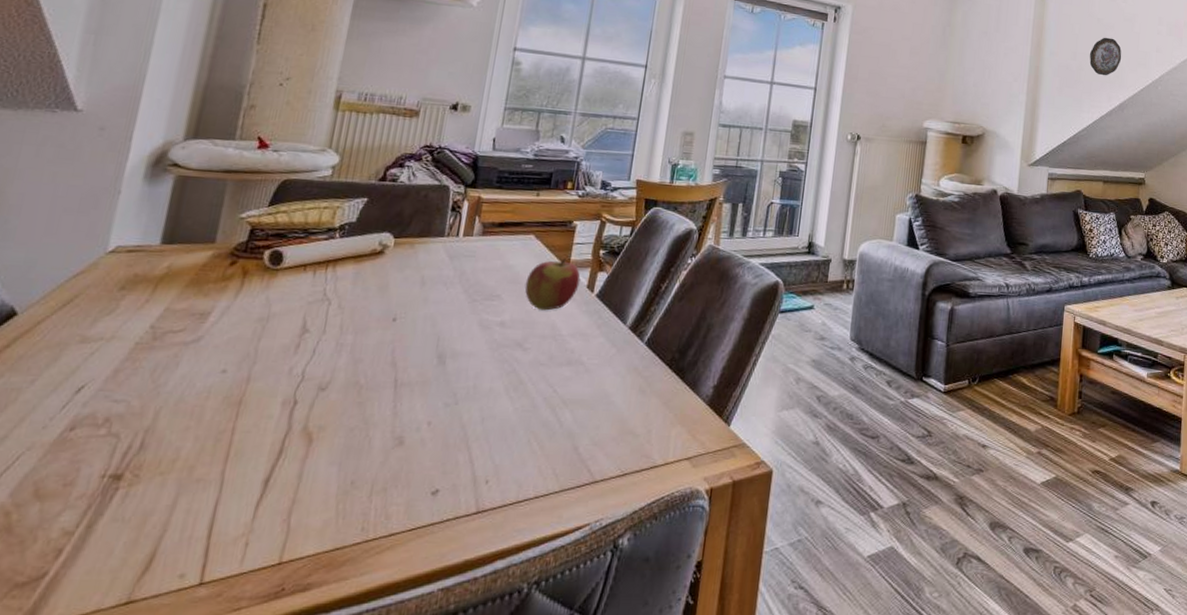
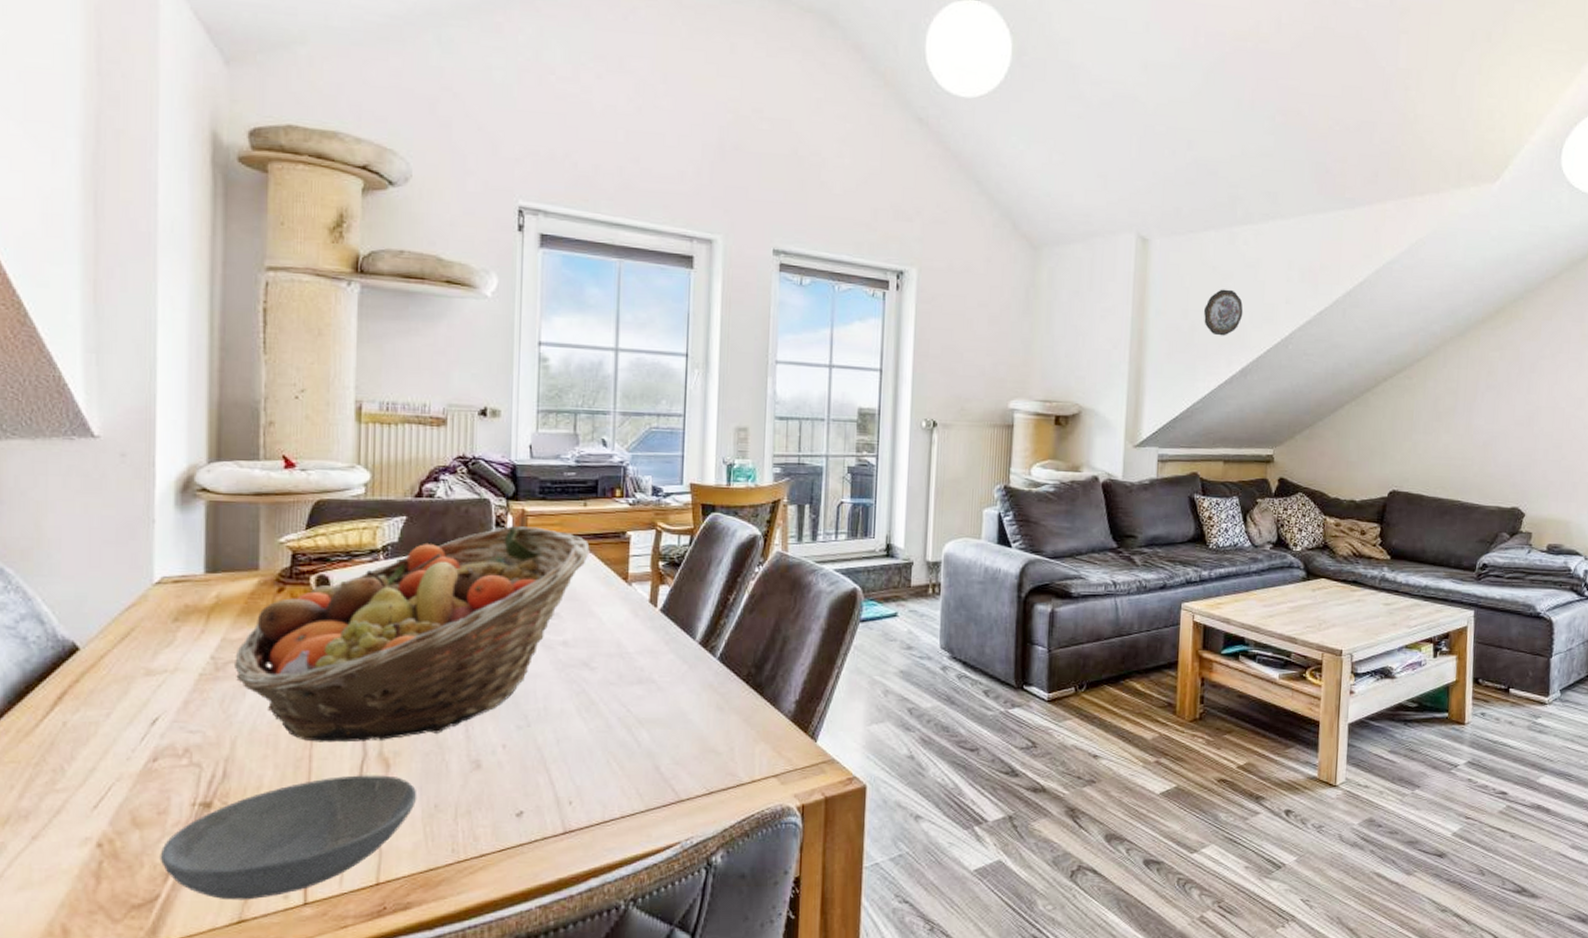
bowl: none [55,449,336,579] -> present [160,775,417,900]
fruit basket: none [172,211,538,416] -> present [233,526,590,743]
apple: present [524,258,581,311] -> none [583,572,642,628]

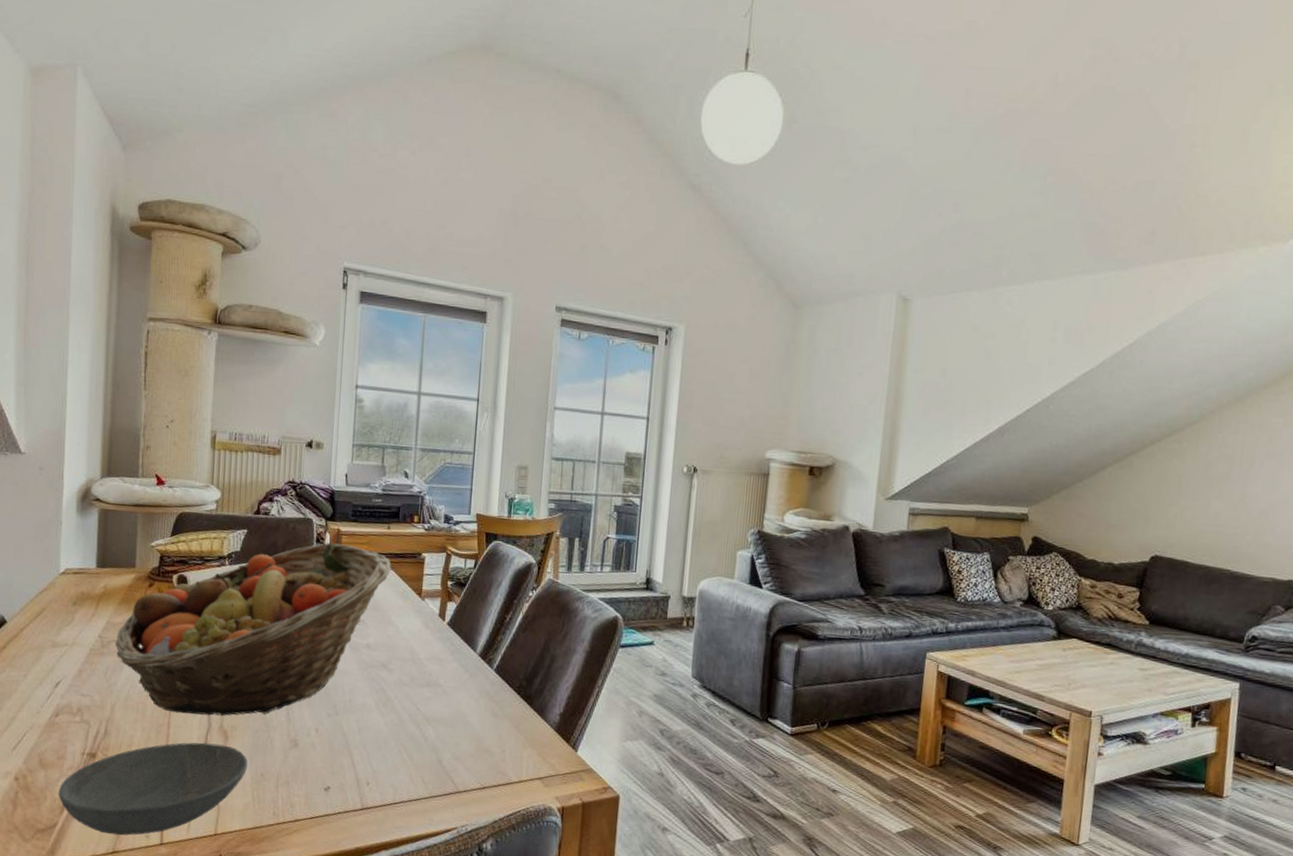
decorative plate: present [1204,289,1244,336] -> none [962,348,1004,395]

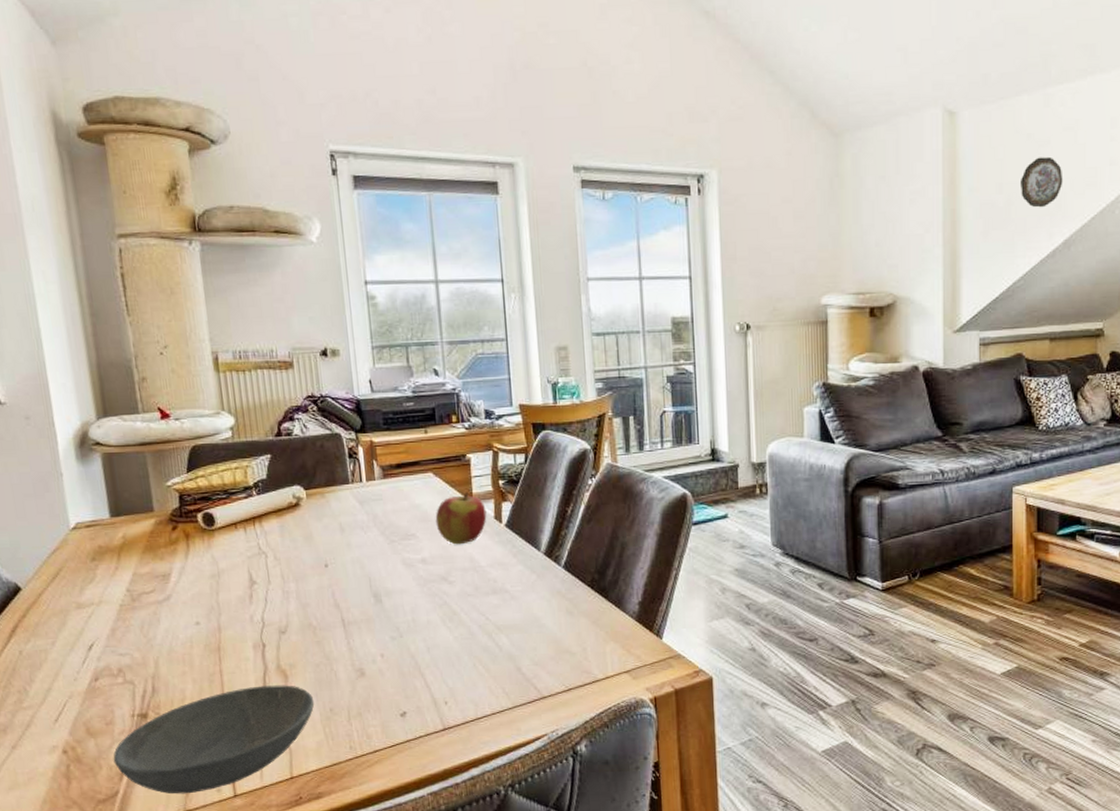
fruit basket: present [115,543,391,716] -> none [146,456,436,659]
apple: none [384,588,433,636] -> present [435,492,487,545]
decorative plate: none [962,348,1004,395] -> present [1021,156,1063,208]

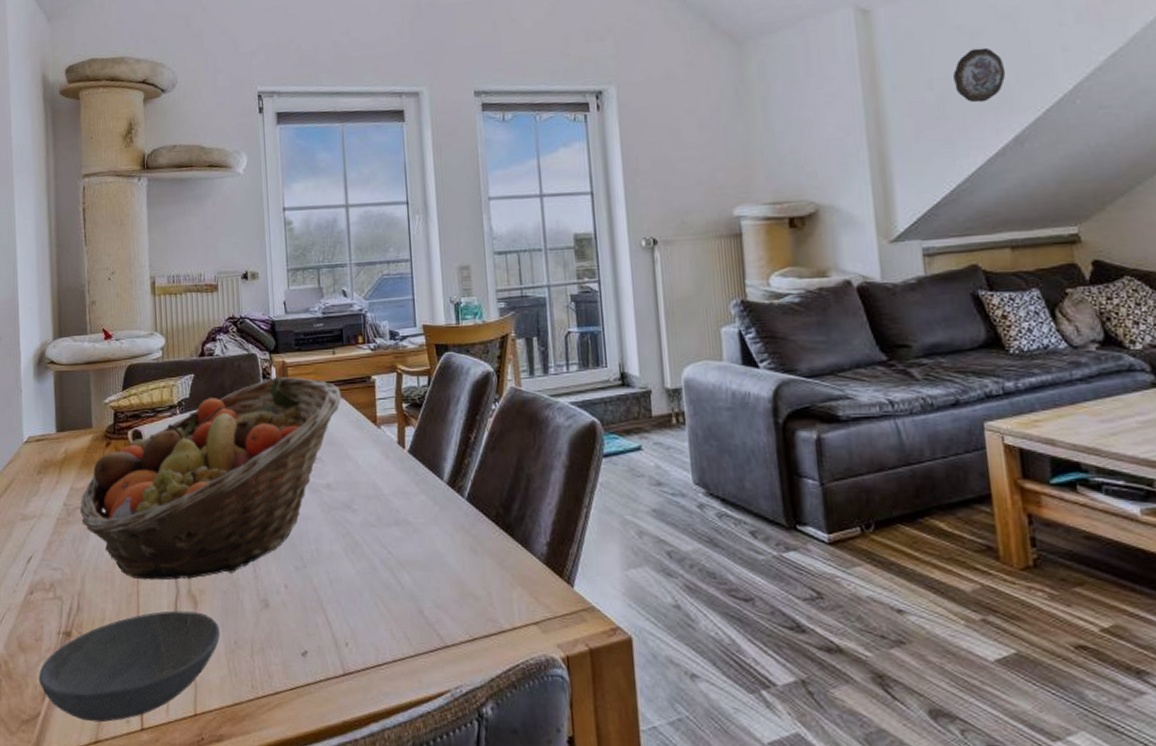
fruit basket: none [146,456,436,659] -> present [79,377,342,581]
apple: present [435,492,487,545] -> none [340,415,391,470]

